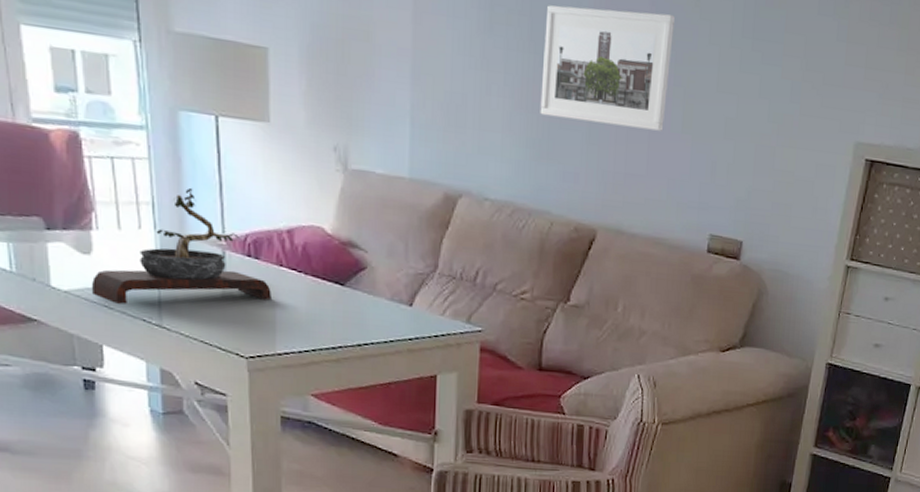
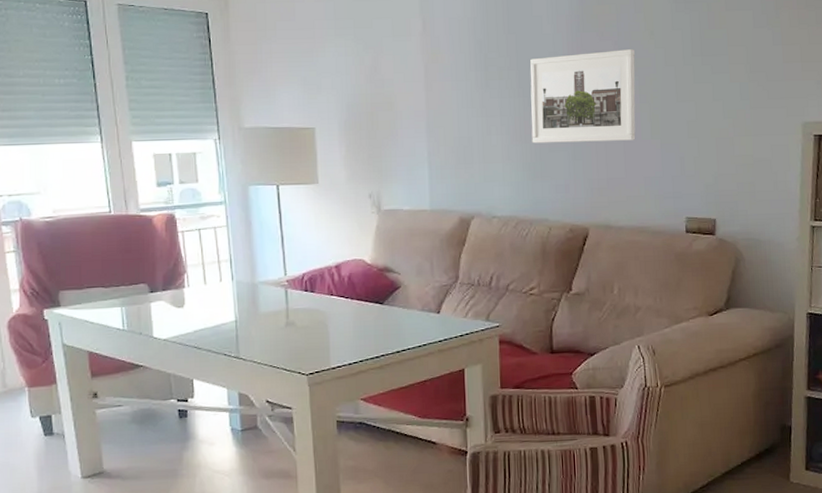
bonsai tree: present [92,187,271,304] -> none [185,243,325,344]

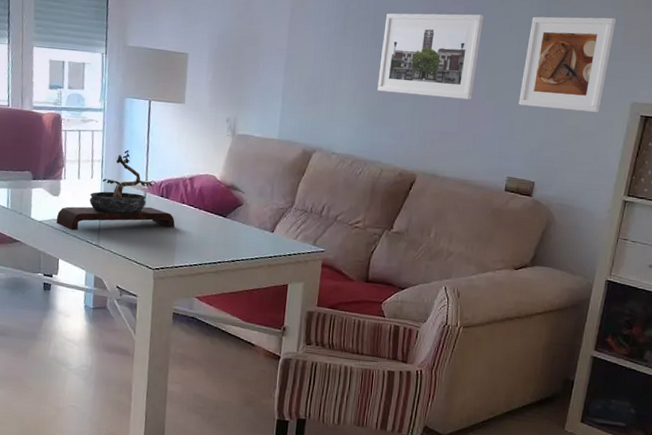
bonsai tree: none [185,243,325,344] -> present [56,149,175,231]
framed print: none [685,37,773,140] -> present [518,16,616,113]

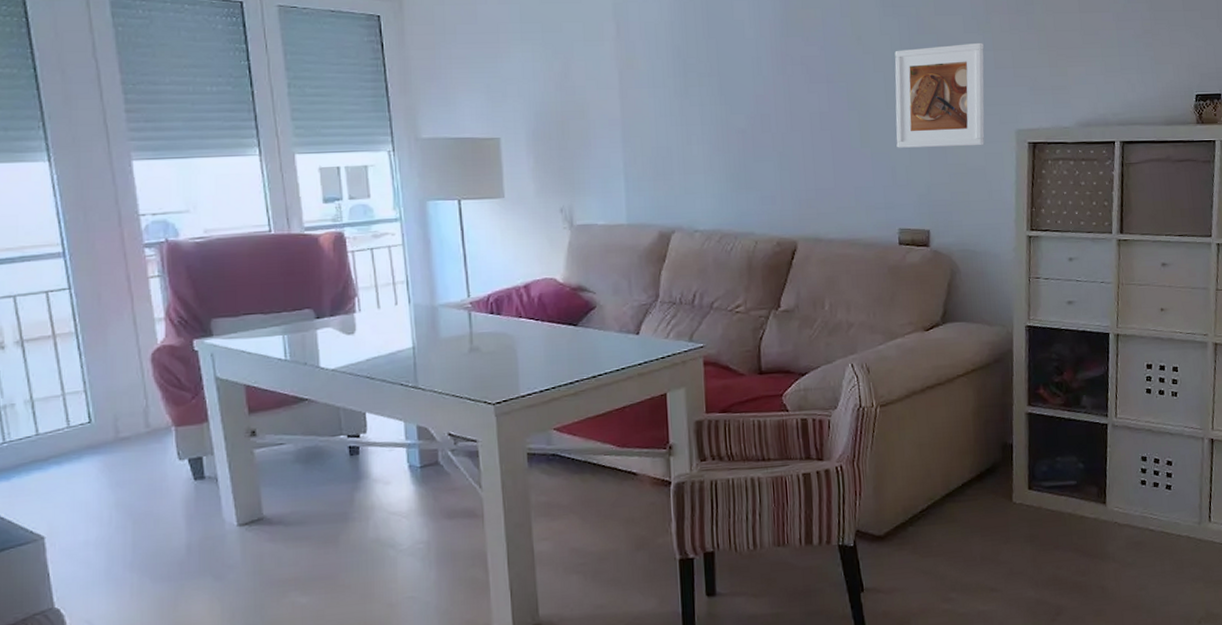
bonsai tree: present [56,149,175,231] -> none [356,263,513,374]
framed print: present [377,13,484,100] -> none [732,55,845,153]

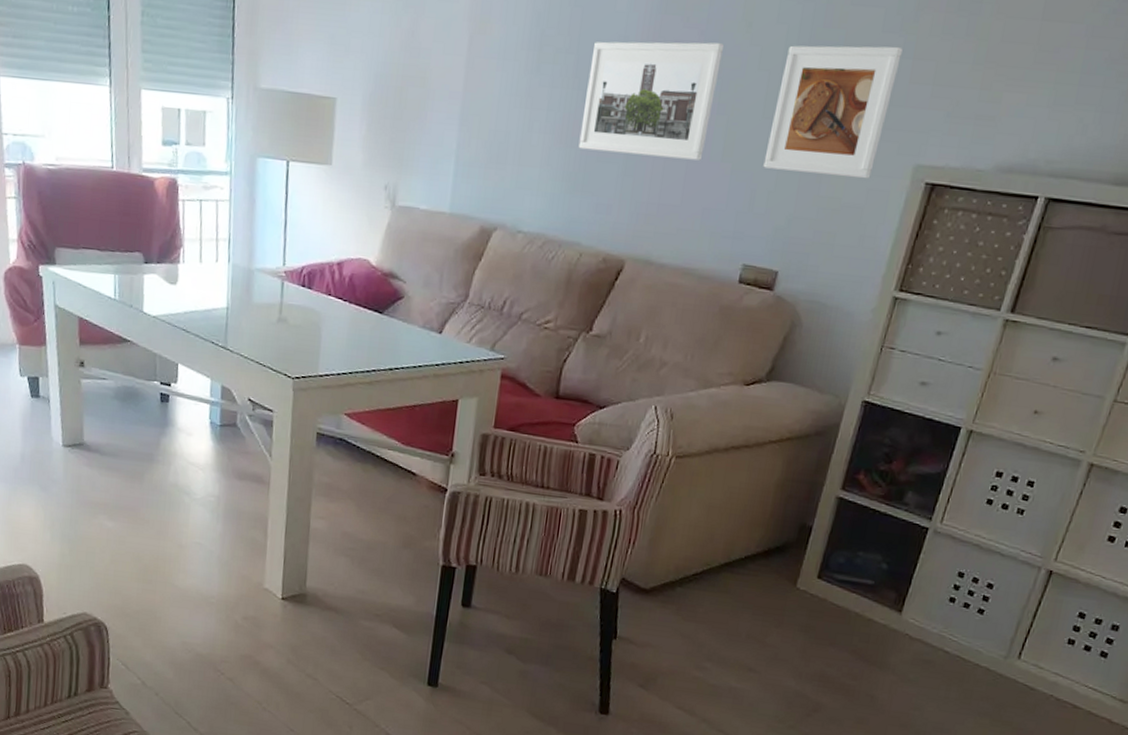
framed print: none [732,55,845,153] -> present [578,41,724,161]

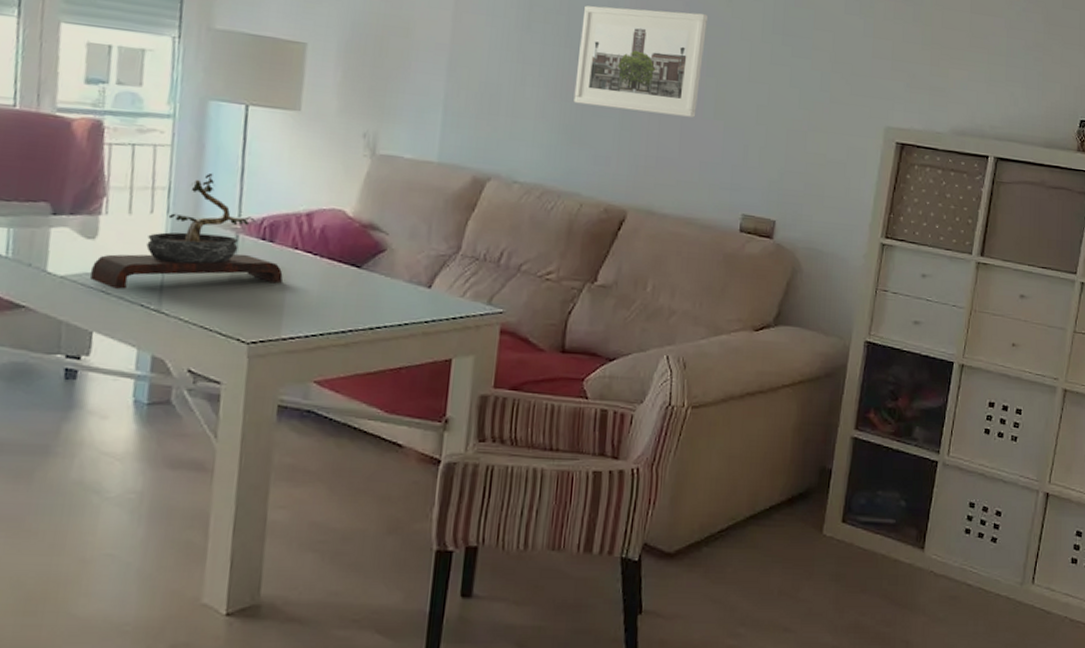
bonsai tree: none [174,225,319,328] -> present [90,172,283,289]
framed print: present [763,45,903,179] -> none [753,20,863,138]

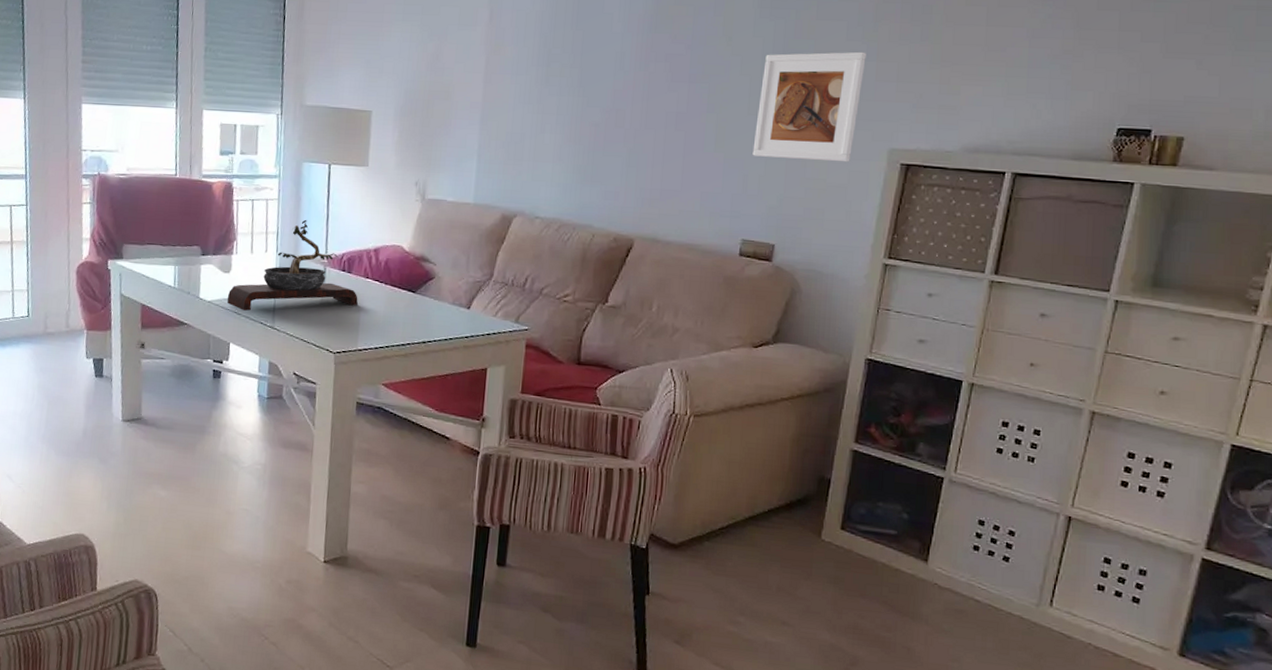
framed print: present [573,5,707,118] -> none [586,54,708,152]
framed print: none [753,20,863,138] -> present [752,51,866,163]

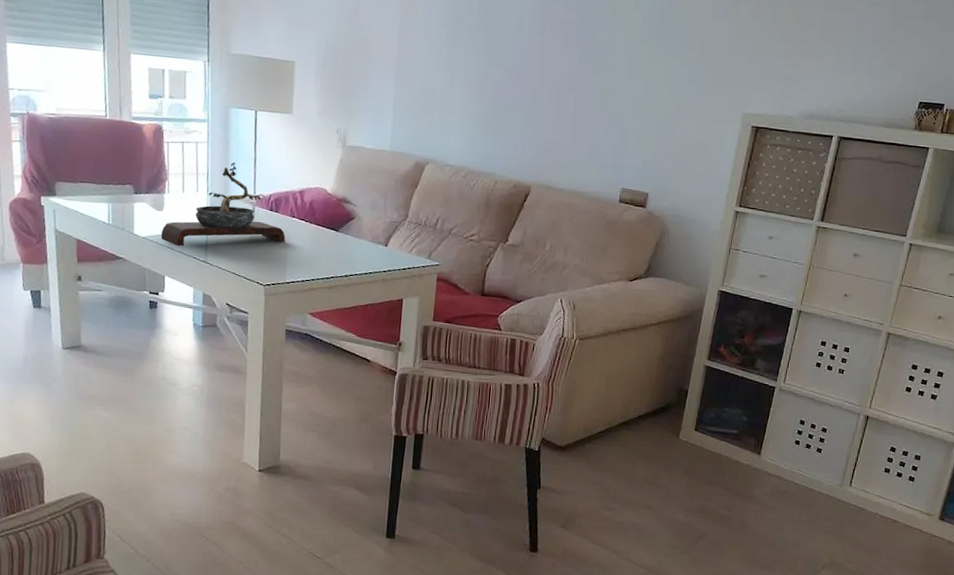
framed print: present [752,51,866,163] -> none [632,25,727,124]

